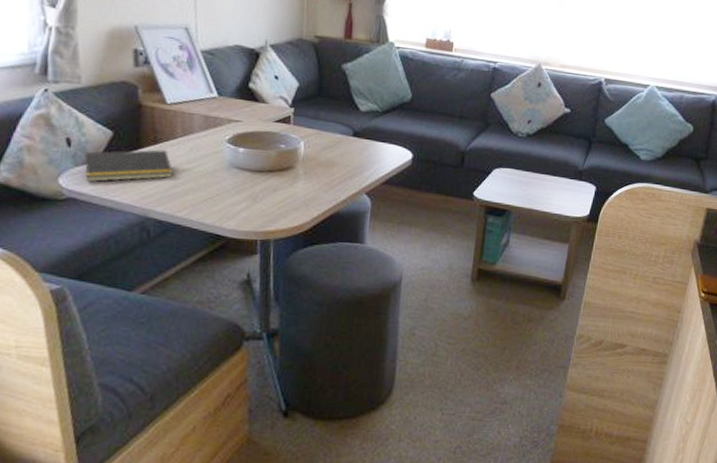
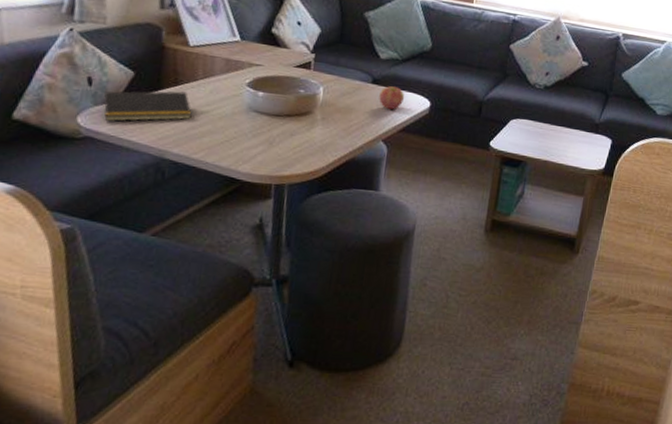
apple: none [360,138,387,162] -> present [379,86,405,109]

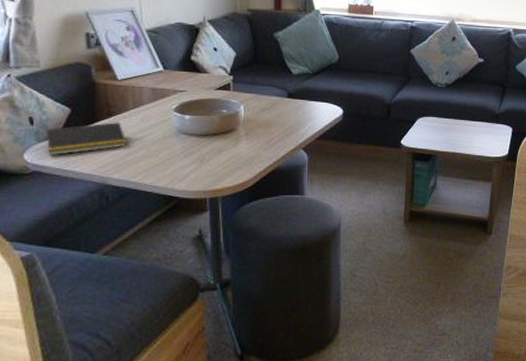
apple: present [379,86,405,109] -> none [295,99,319,119]

